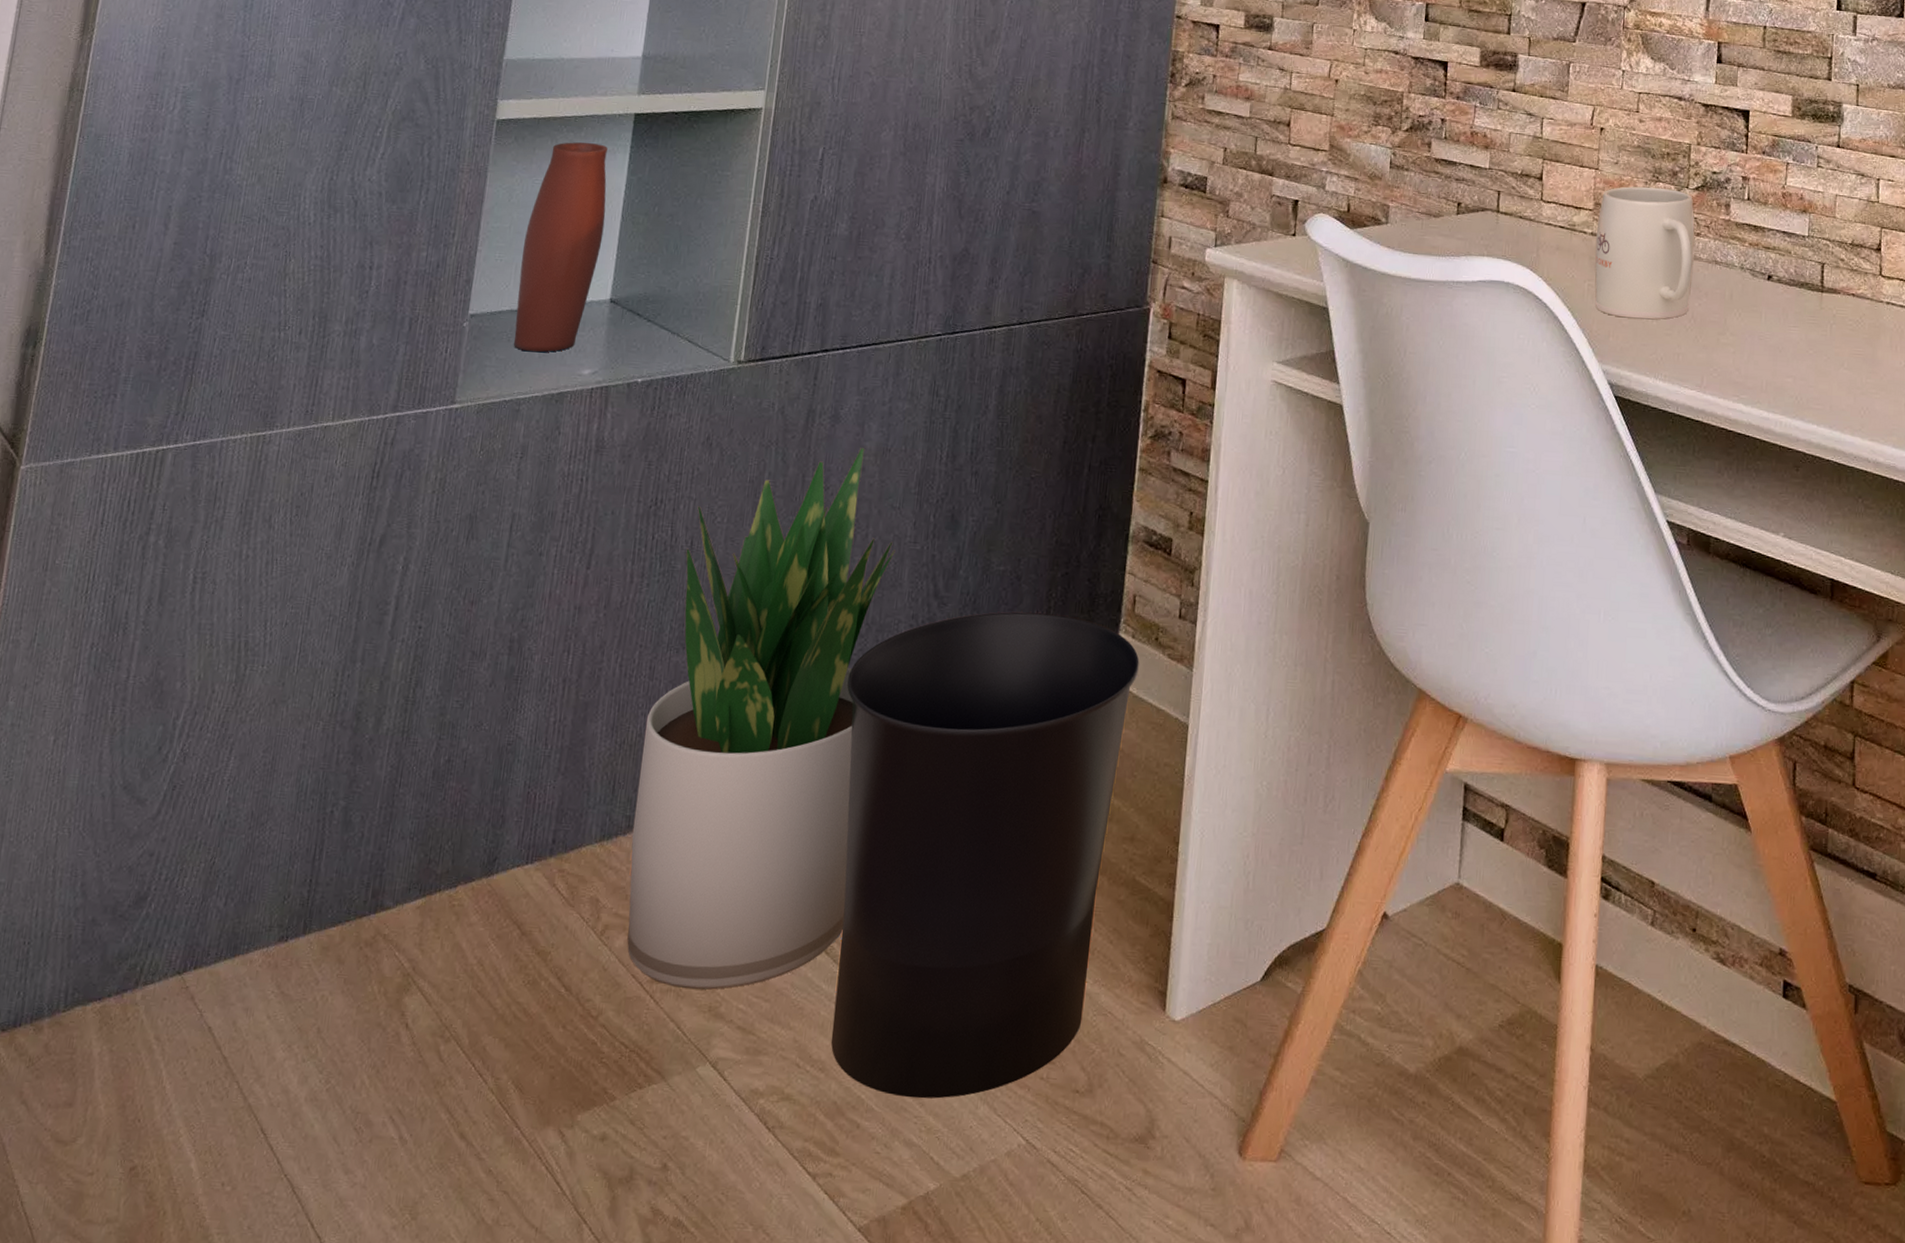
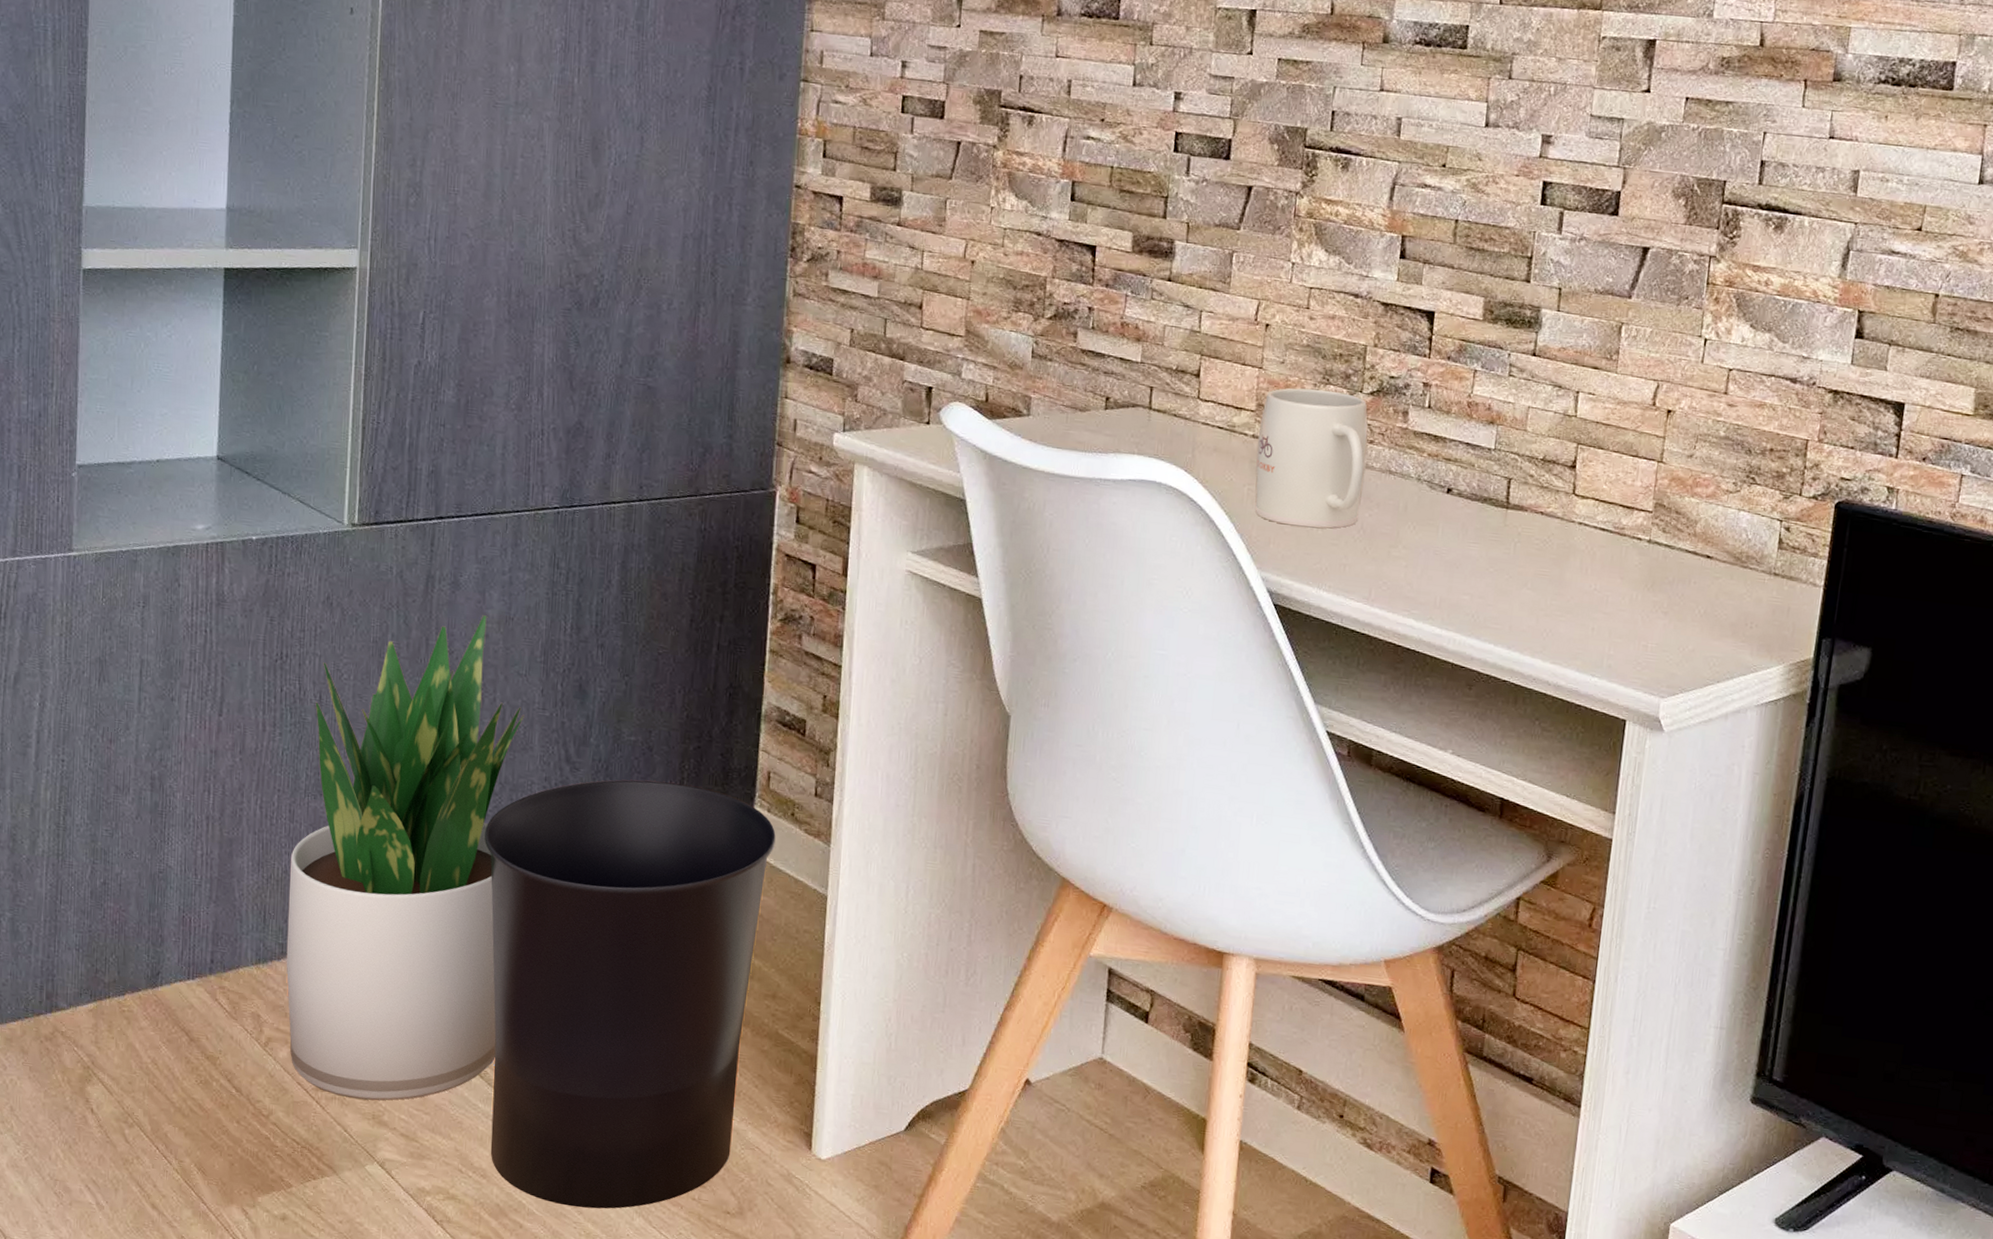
vase: present [513,142,608,353] -> none [123,295,204,506]

